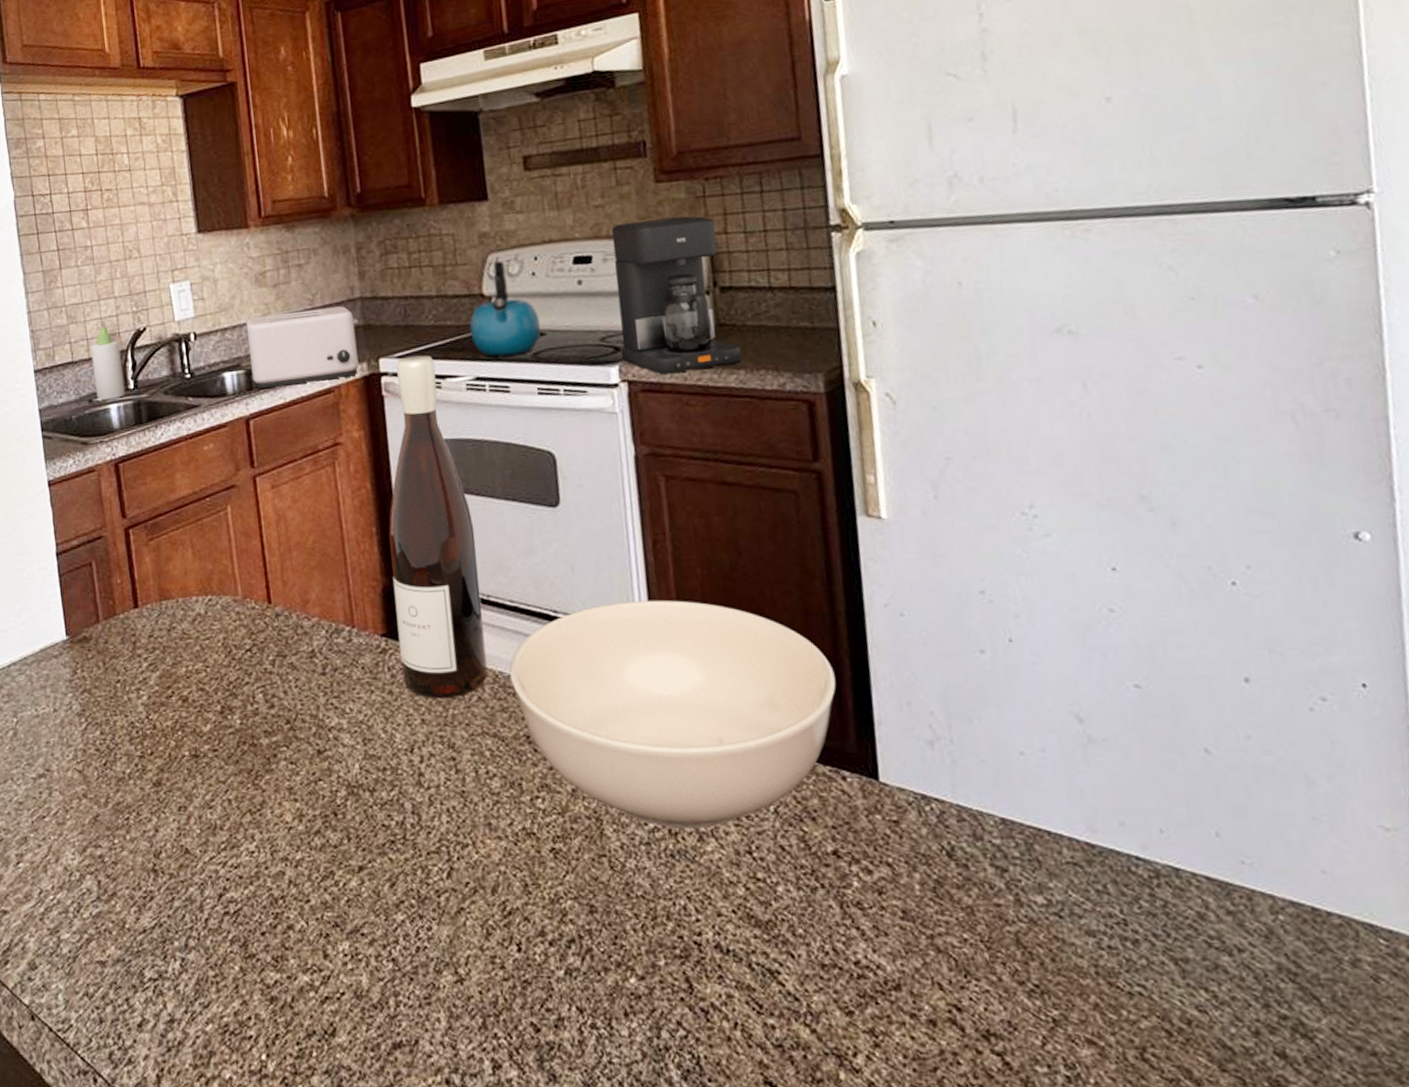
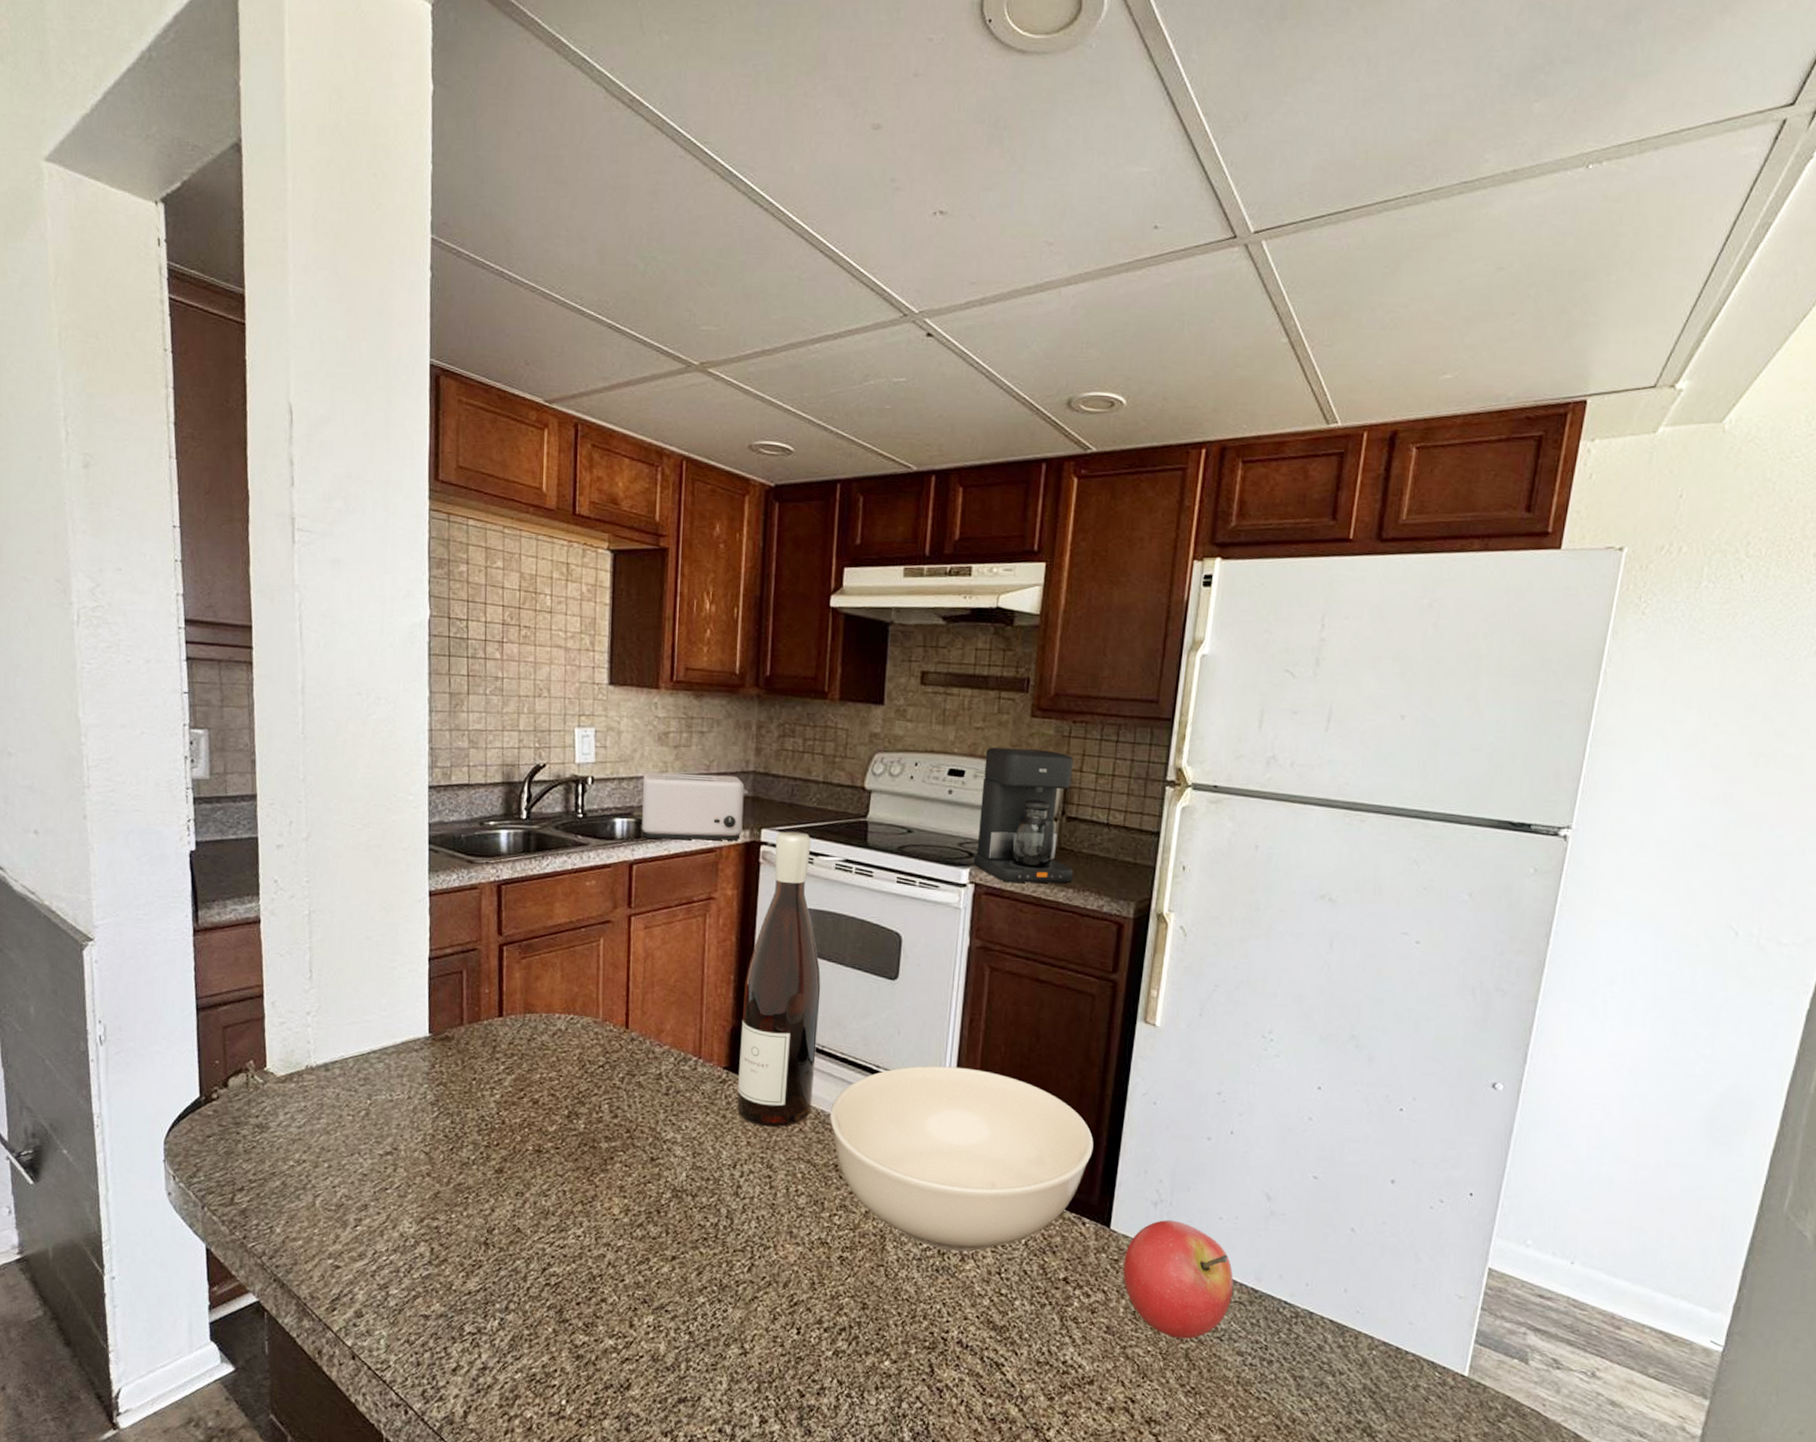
bottle: present [91,321,125,401] -> none [488,751,518,826]
kettle: present [469,260,541,357] -> none [847,760,910,846]
fruit: none [905,762,1062,919] -> present [1123,1219,1234,1339]

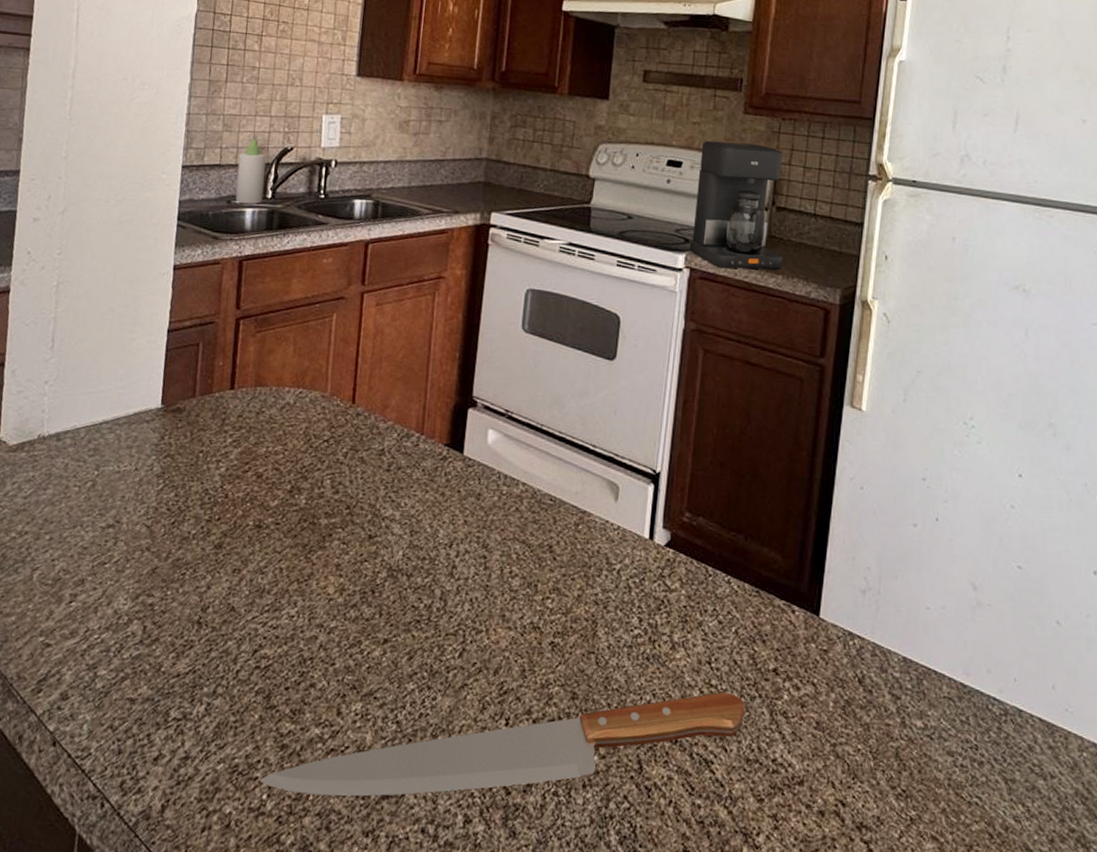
bottle: none [488,751,518,826] -> present [235,134,266,204]
kitchen knife: none [556,1300,1035,1401] -> present [258,692,745,797]
toaster: present [640,772,748,841] -> none [378,157,481,223]
bottle: present [737,831,821,1128] -> none [456,215,542,506]
bowl: present [830,1065,1094,1252] -> none [546,446,803,639]
fruit: present [1123,1219,1234,1339] -> none [832,608,943,737]

